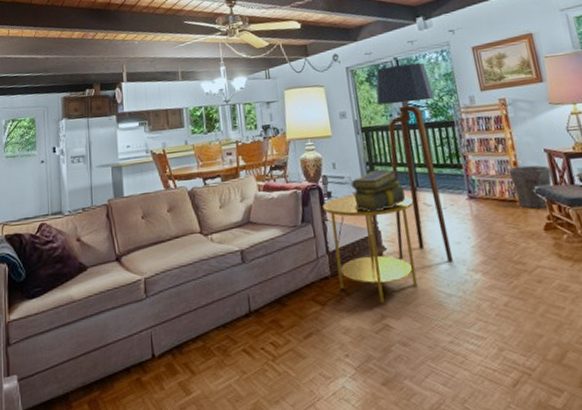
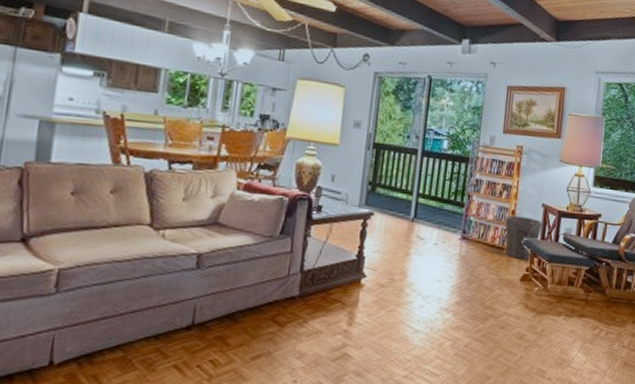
side table: present [323,195,417,304] -> none [305,213,407,332]
stack of books: present [351,170,406,212] -> none [343,192,401,236]
floor lamp: present [376,62,453,262] -> none [377,83,458,299]

